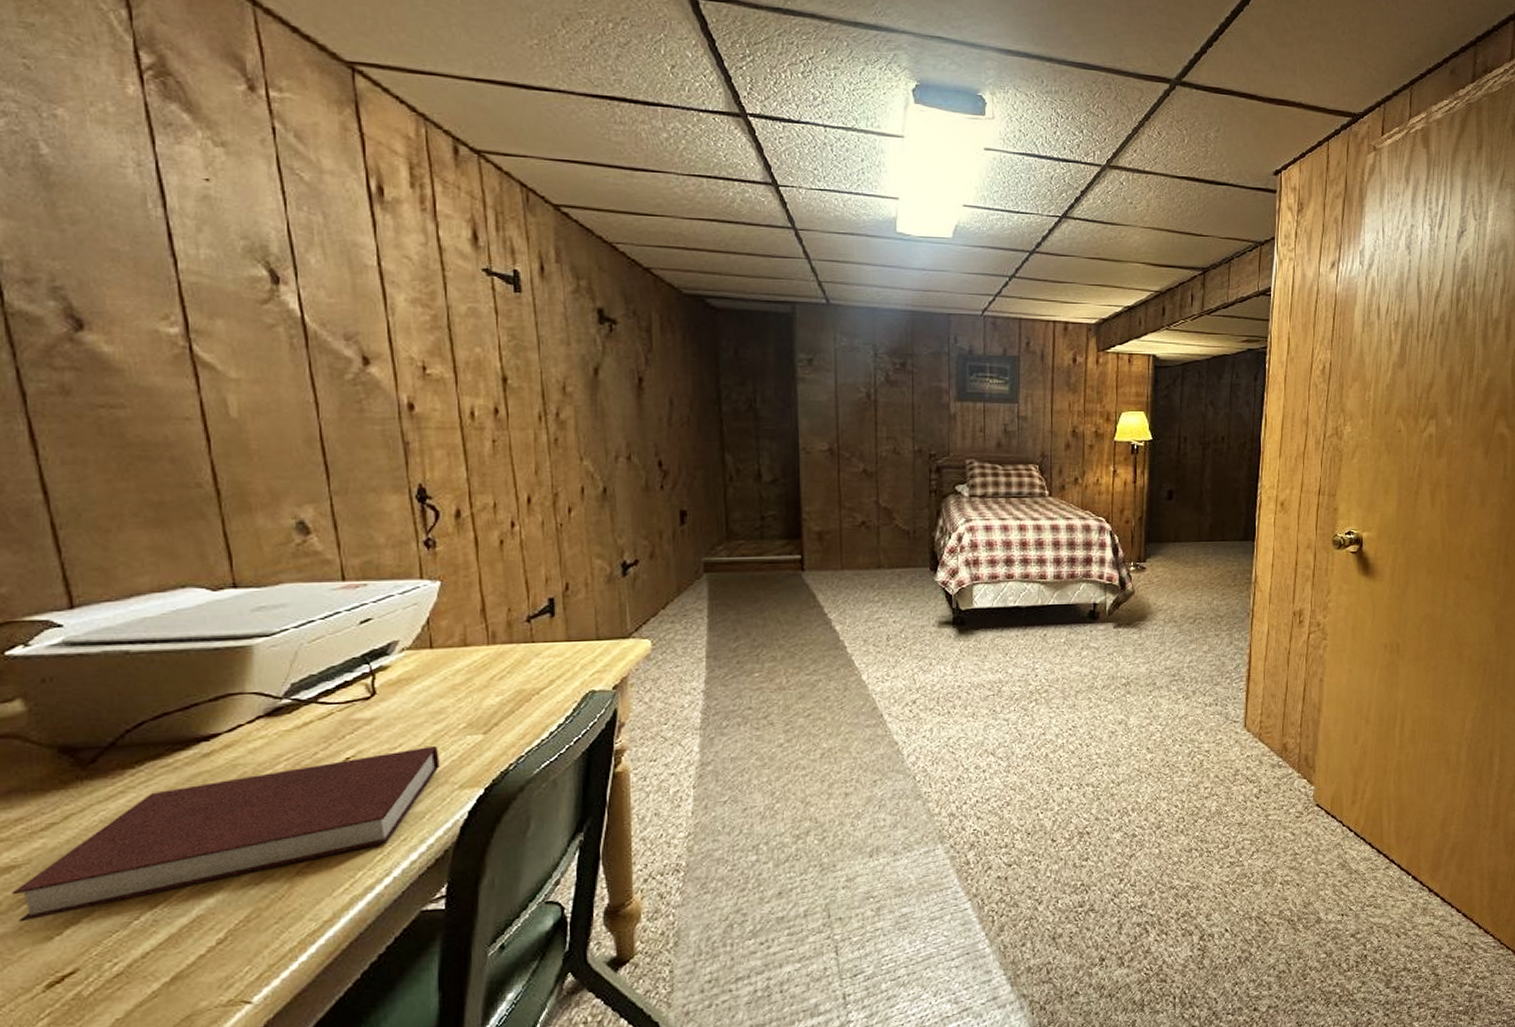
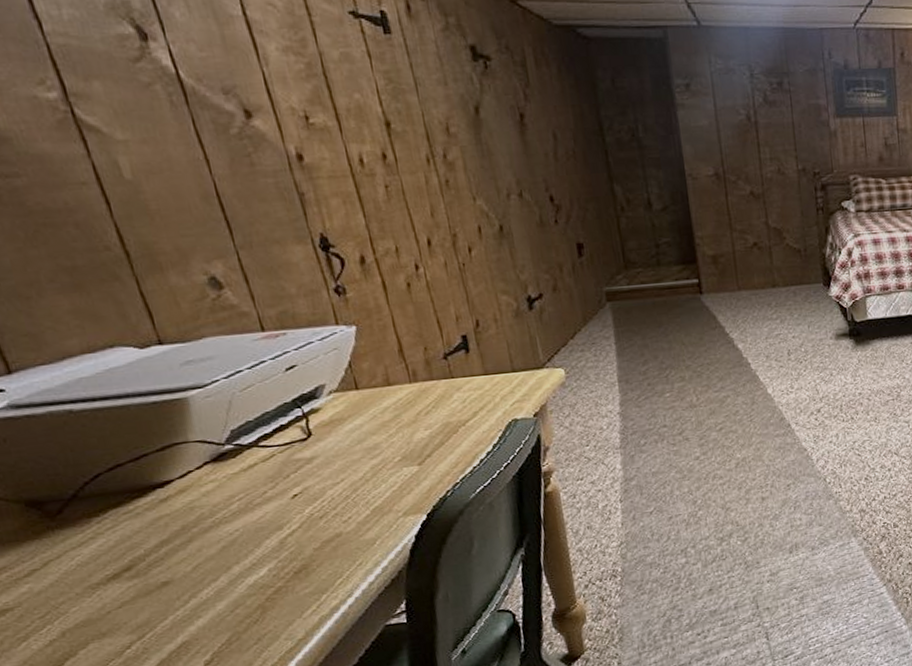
notebook: present [11,745,440,922] -> none [9,478,382,658]

